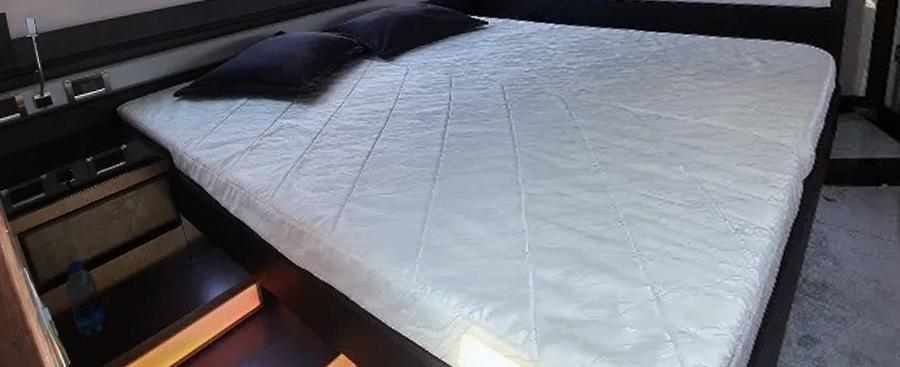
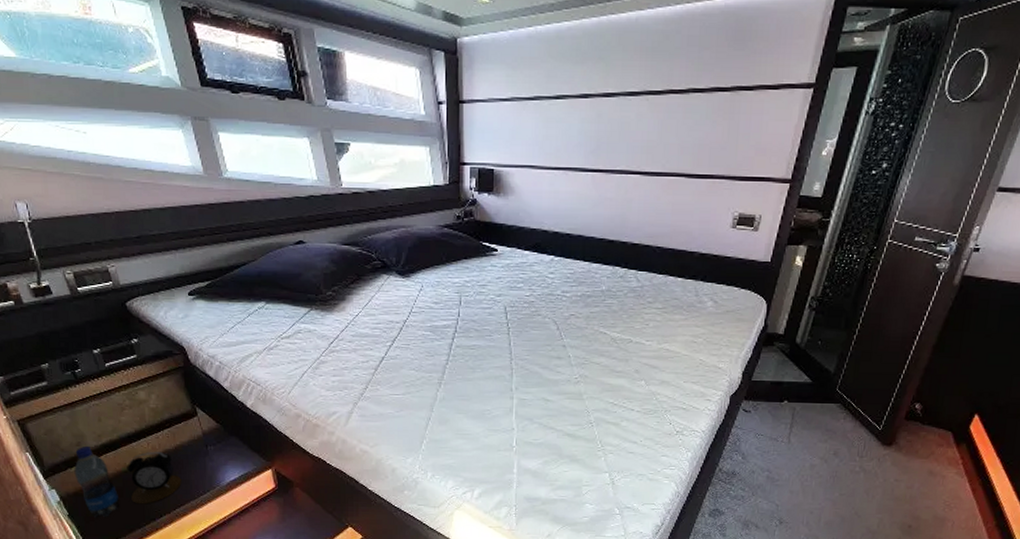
alarm clock: none [114,264,166,325] -> present [127,451,182,505]

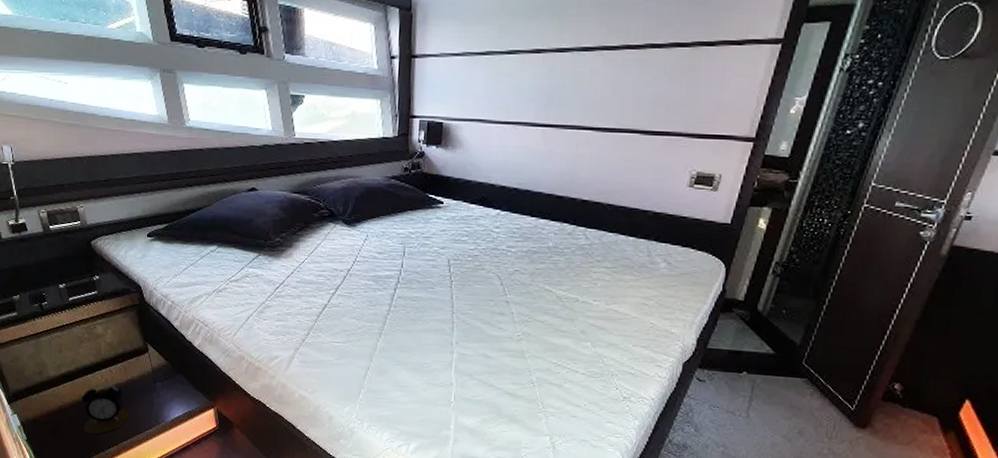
bottle: present [74,445,120,518] -> none [35,374,73,445]

